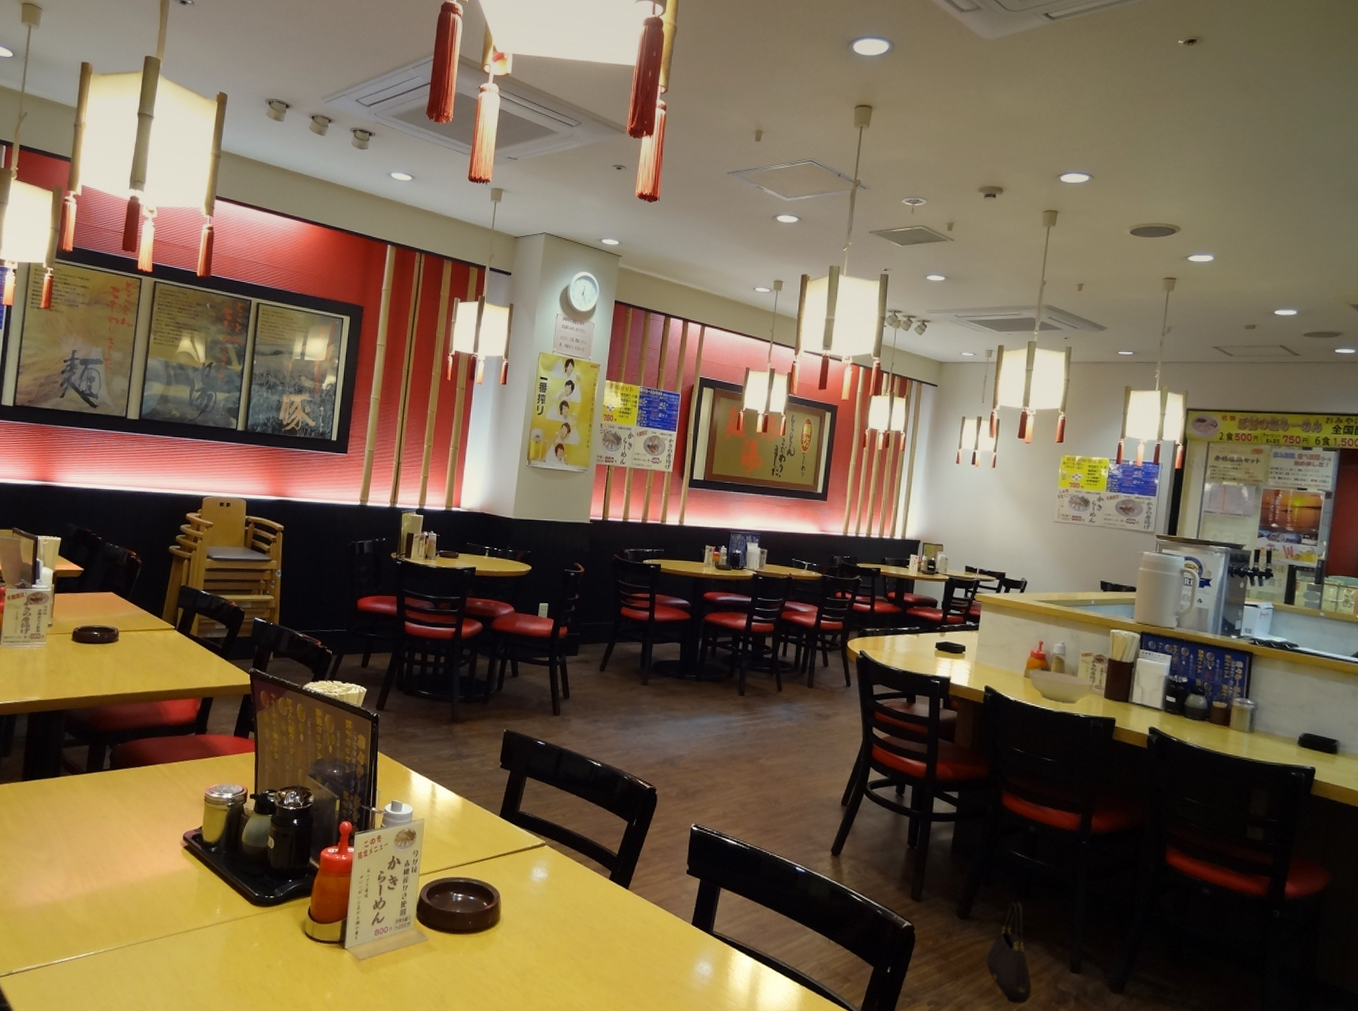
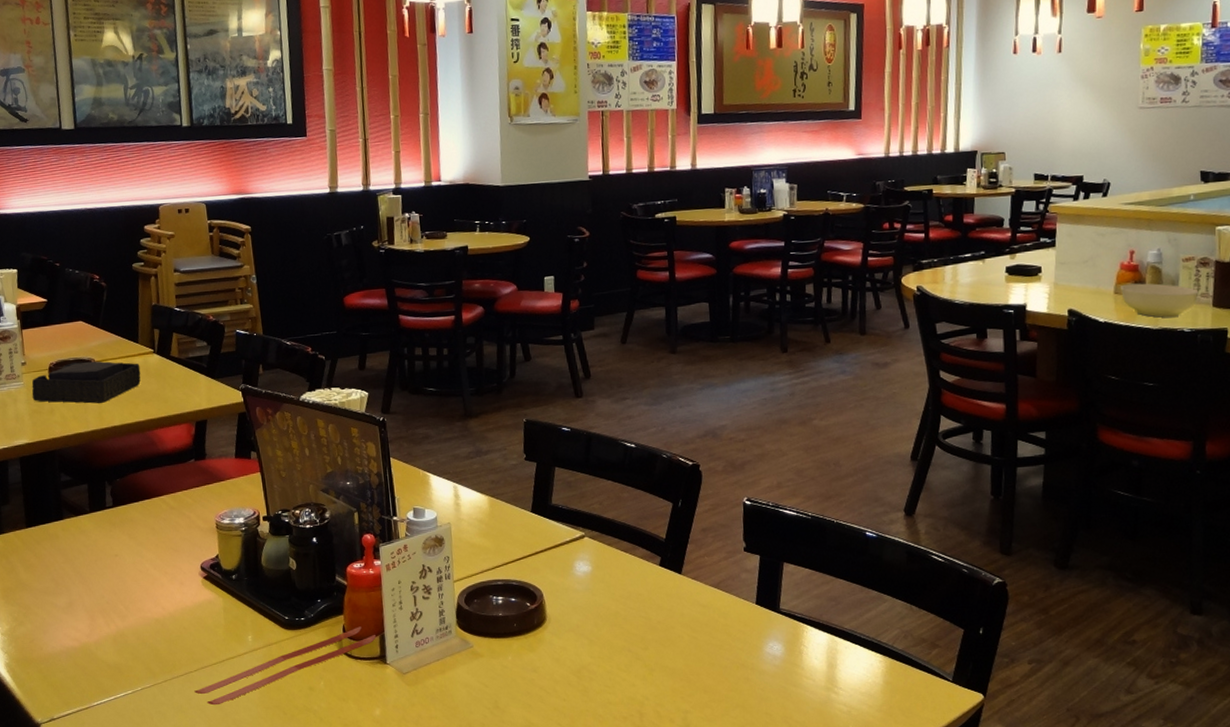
napkin holder: none [52,629,160,670] -> present [31,361,141,403]
chopsticks: none [156,909,338,975] -> present [194,626,376,706]
handbag: present [986,902,1032,1003] -> none [1092,545,1147,652]

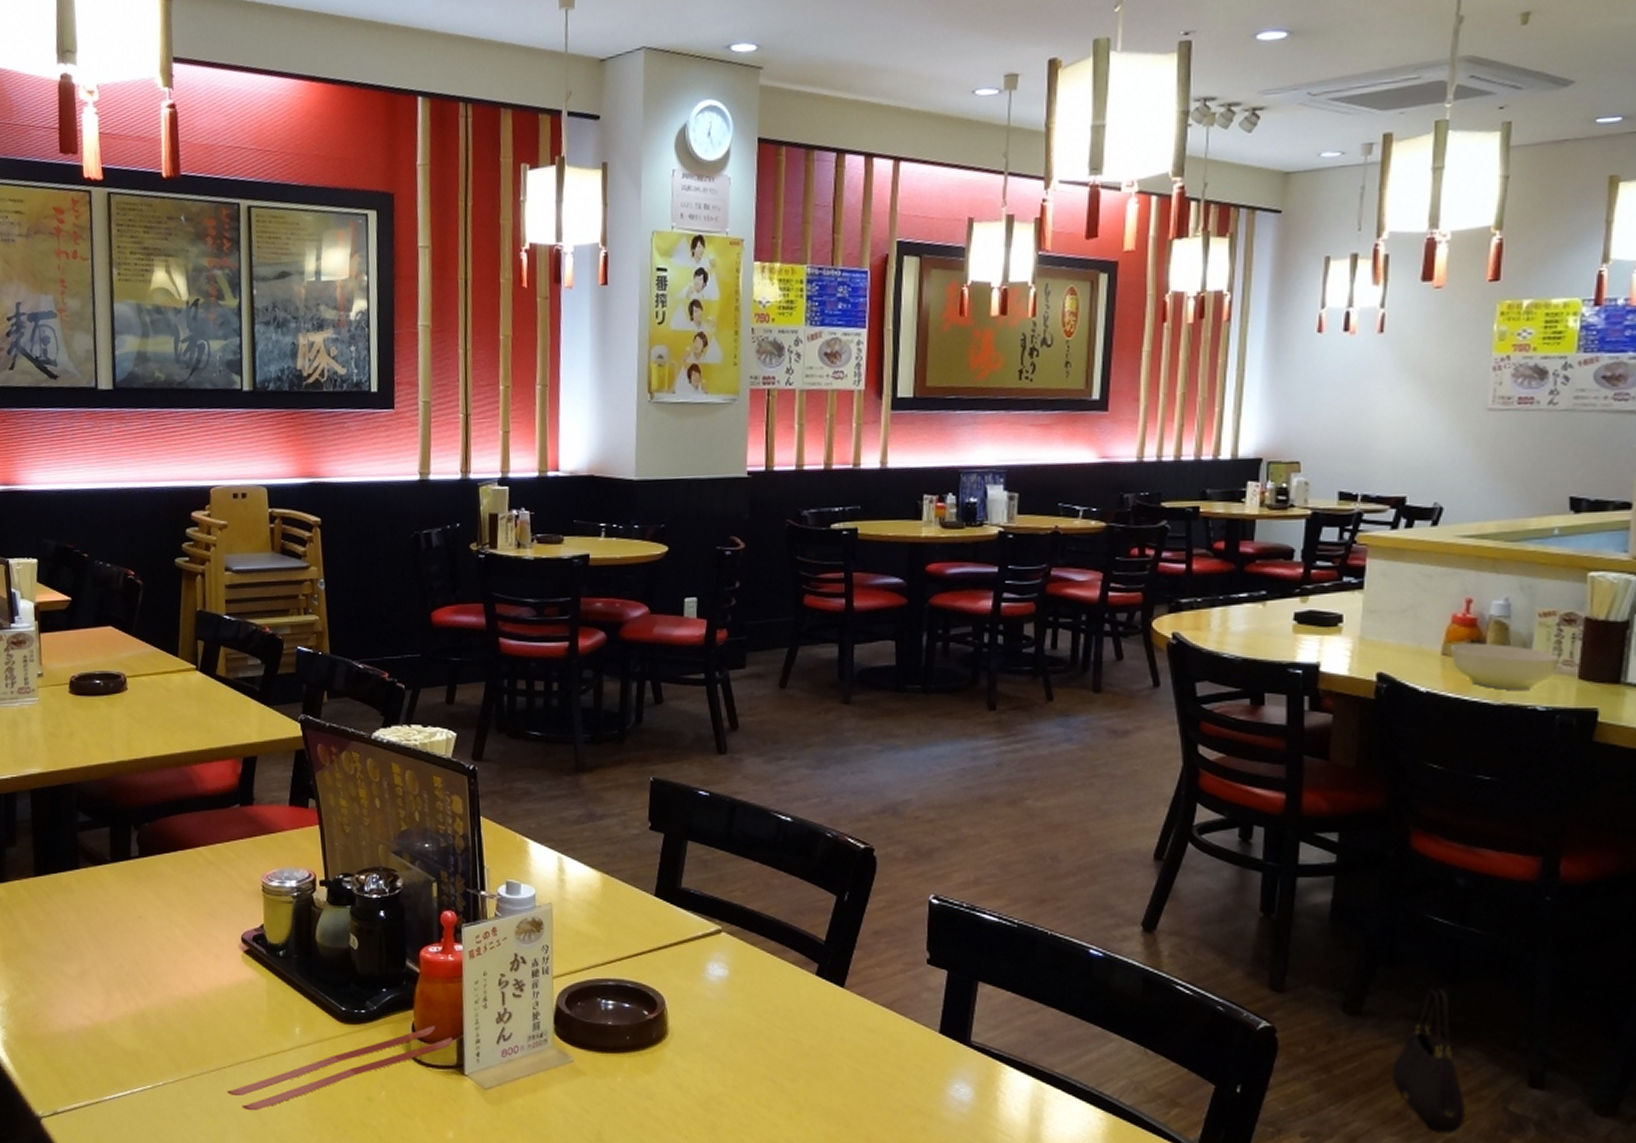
napkin holder: present [31,361,141,403] -> none [48,676,180,728]
handbag: none [1092,545,1147,652] -> present [1392,988,1465,1132]

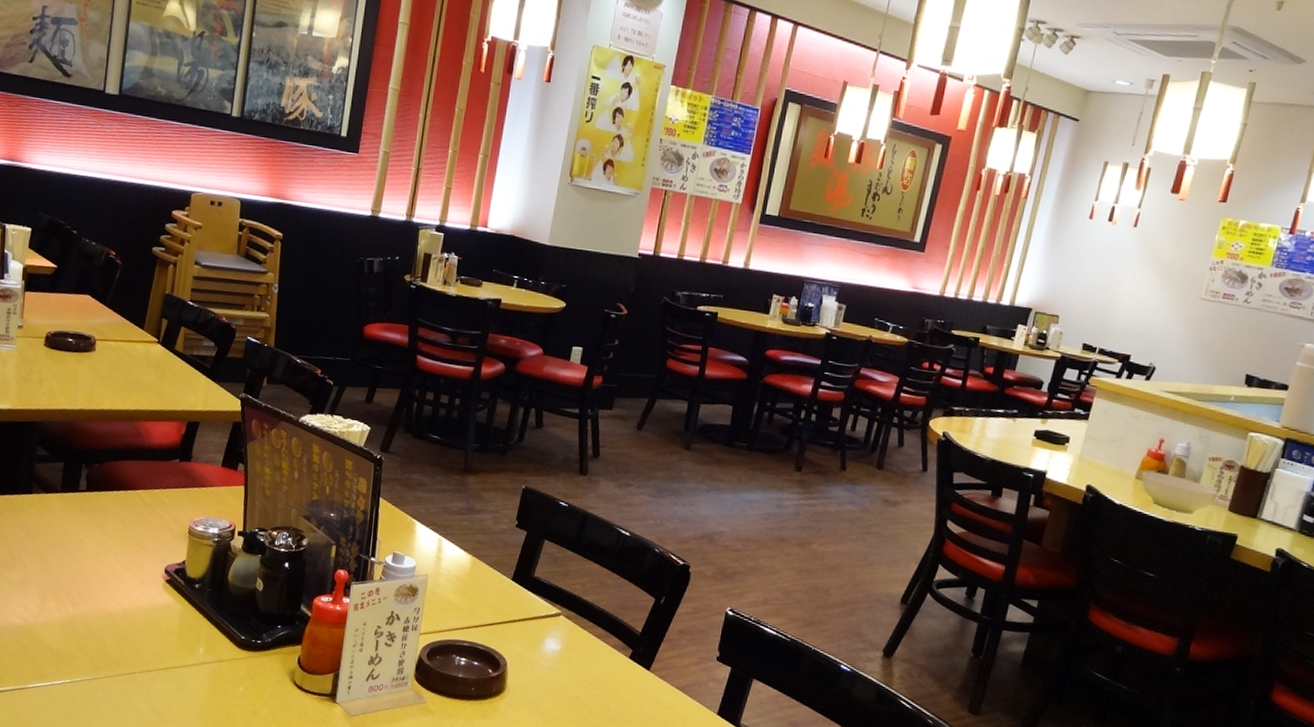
chopsticks: present [227,1026,452,1111] -> none [134,660,330,712]

